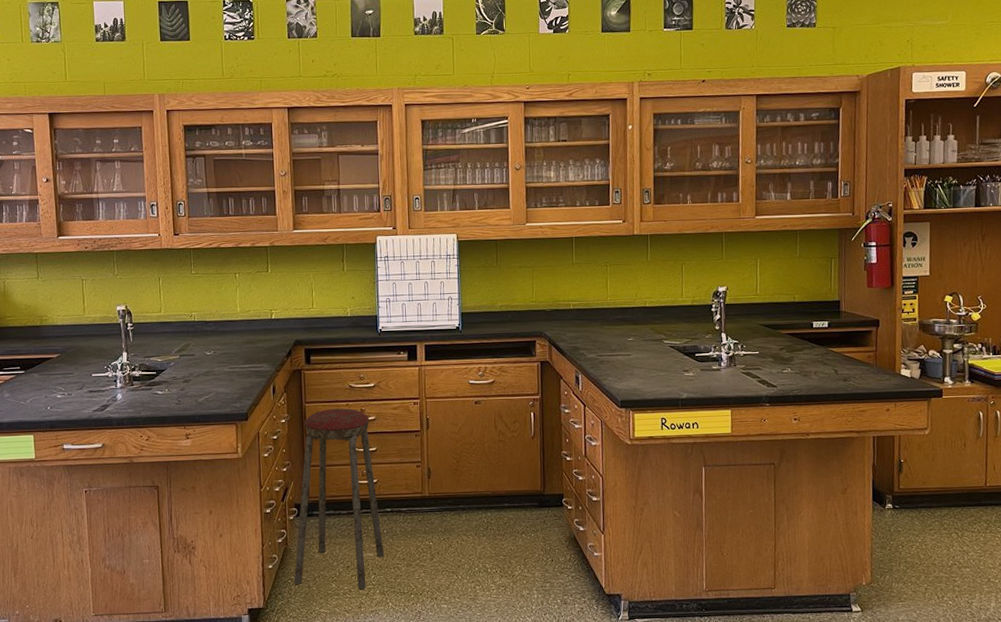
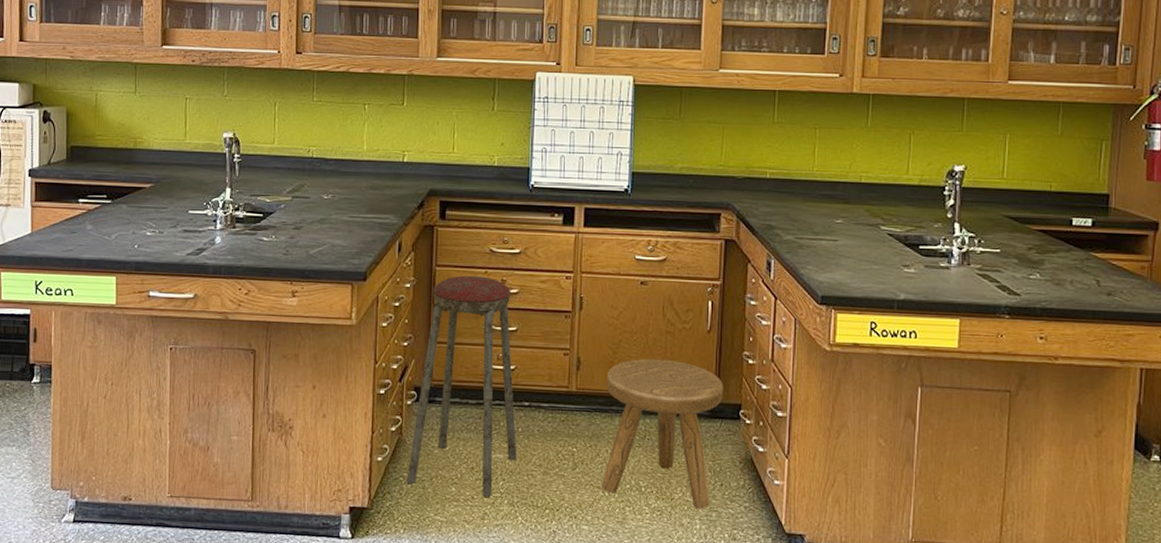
stool: none [452,463,548,582] -> present [602,358,723,509]

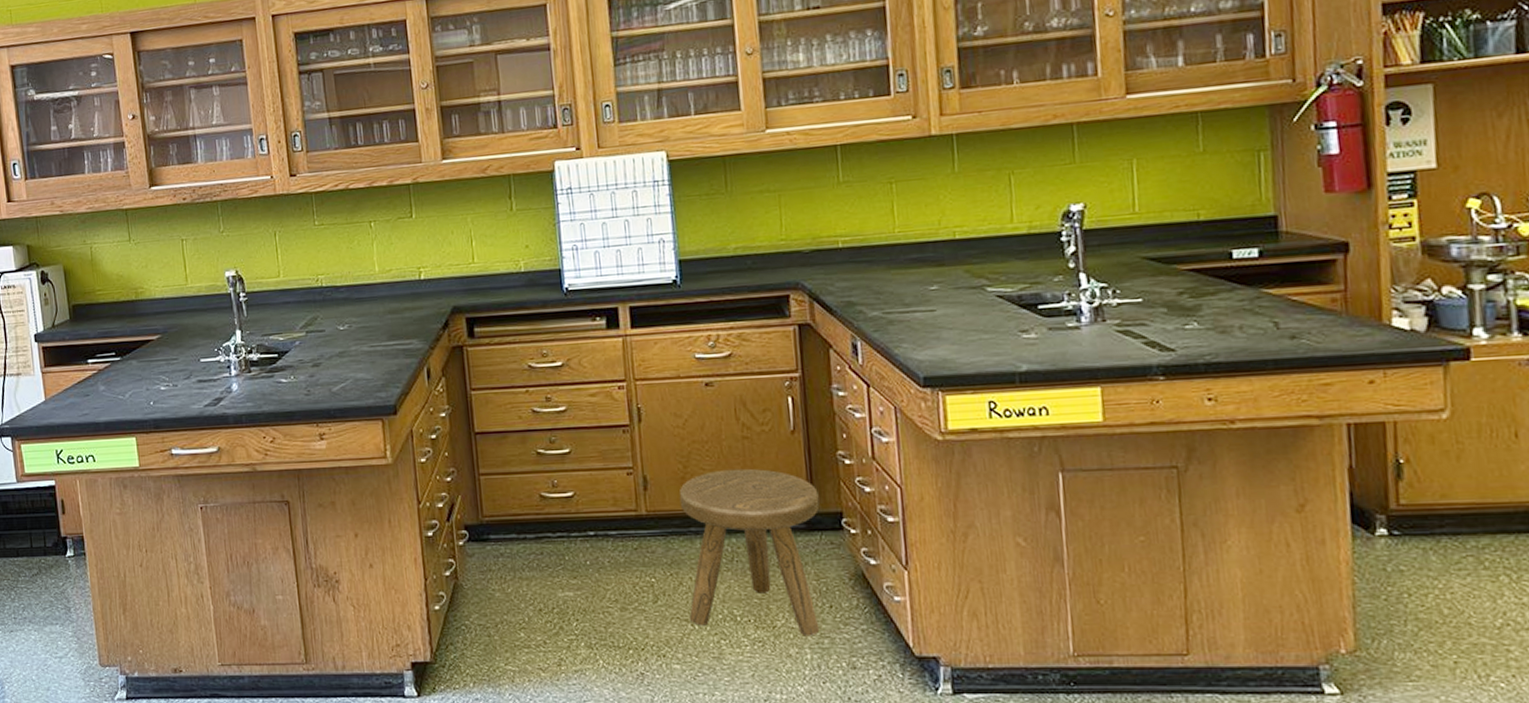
music stool: present [406,275,517,497] -> none [469,396,589,641]

